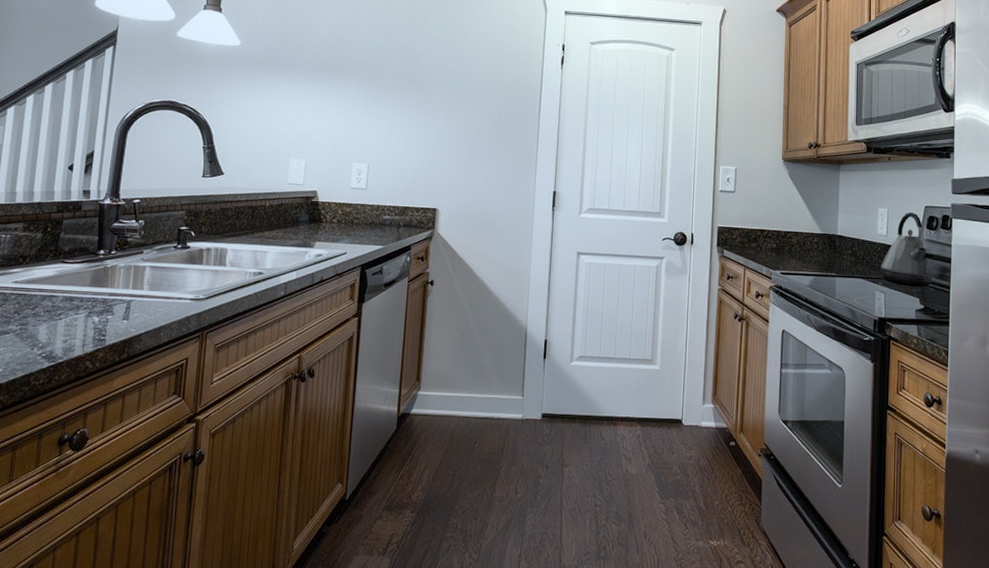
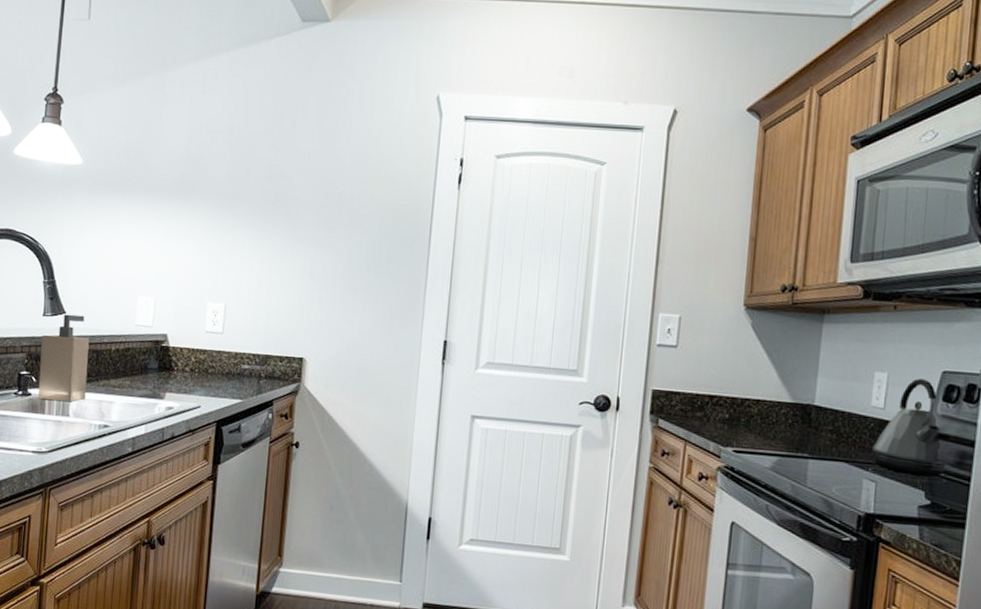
soap dispenser: none [196,175,245,253] -> present [38,314,89,402]

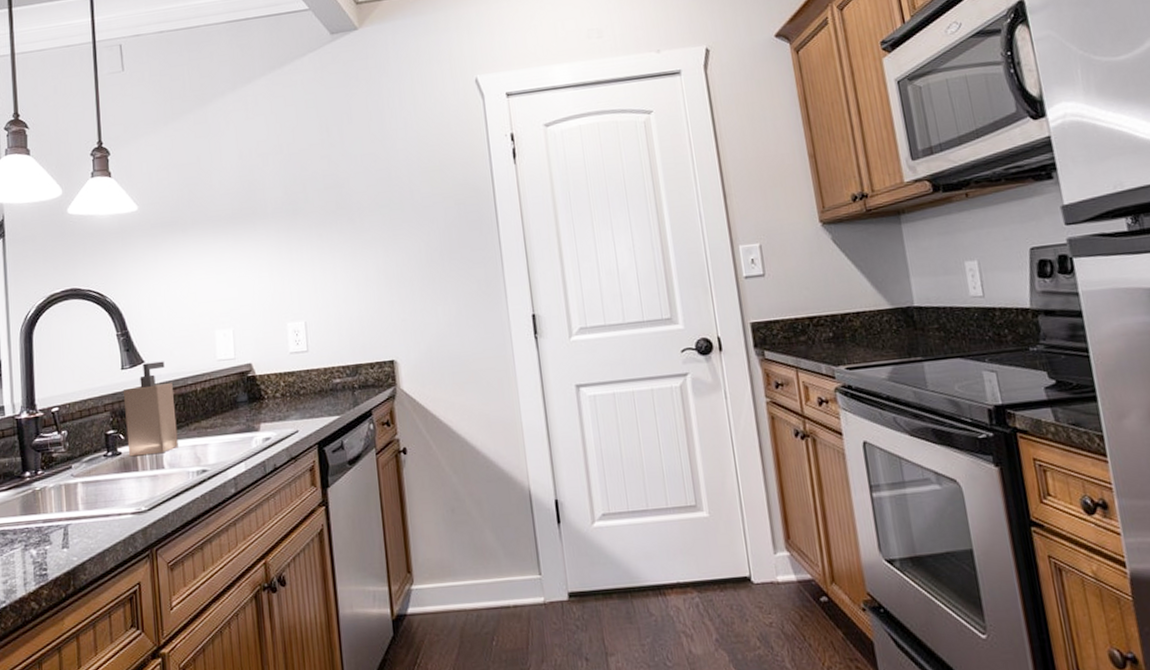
kettle: present [872,378,946,478] -> none [982,259,1061,358]

